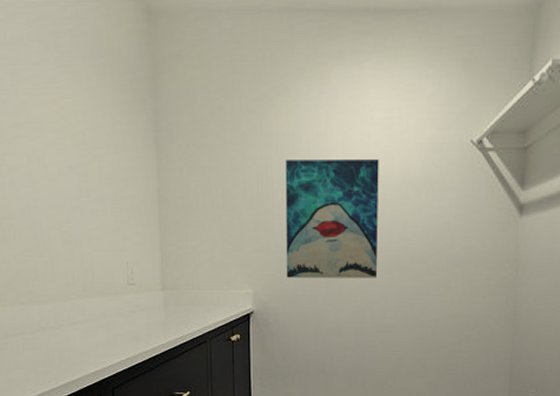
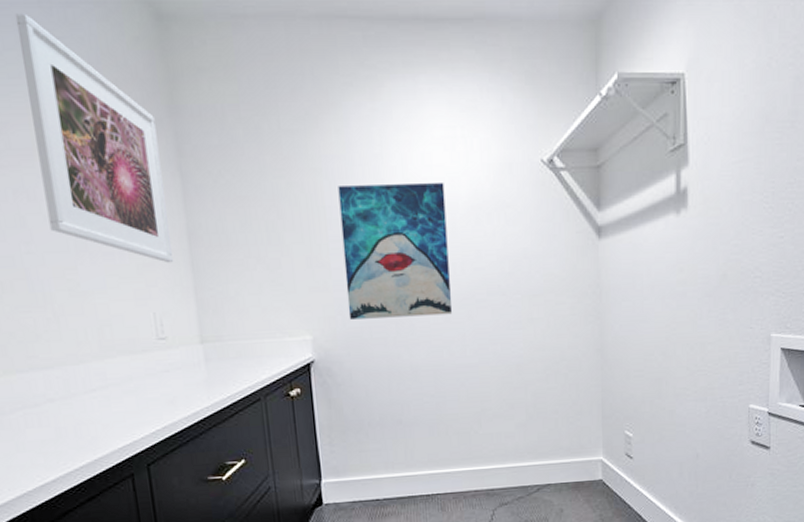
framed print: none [39,11,146,221] -> present [15,13,174,263]

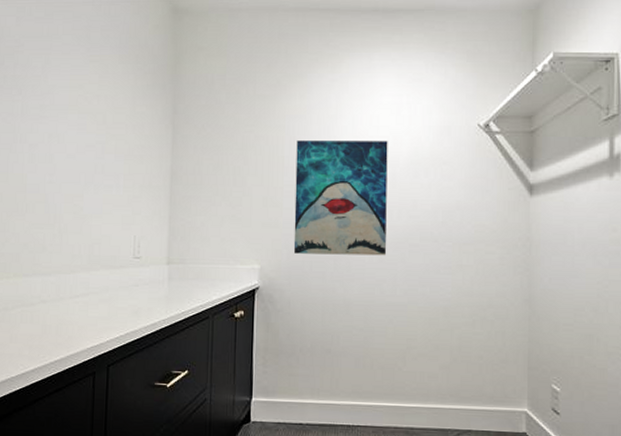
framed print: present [15,13,174,263] -> none [69,10,160,196]

